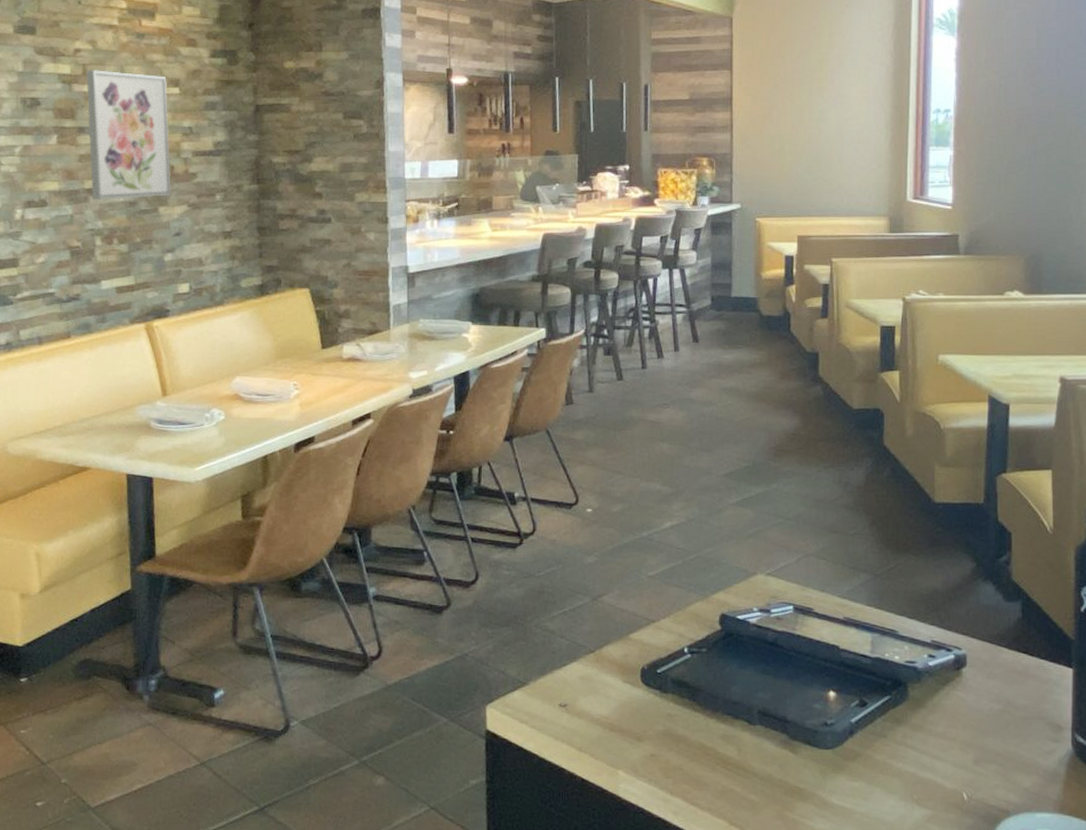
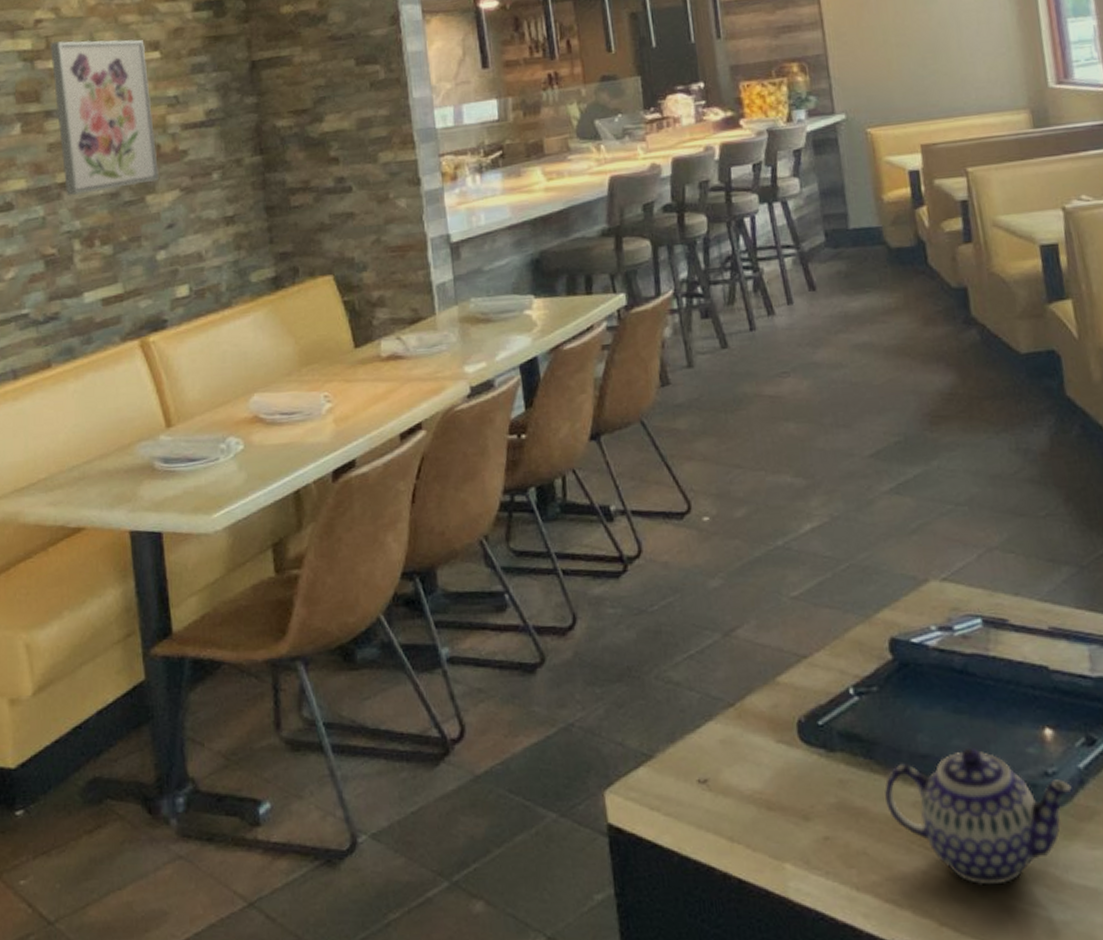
teapot: none [701,699,844,800] -> present [884,747,1072,886]

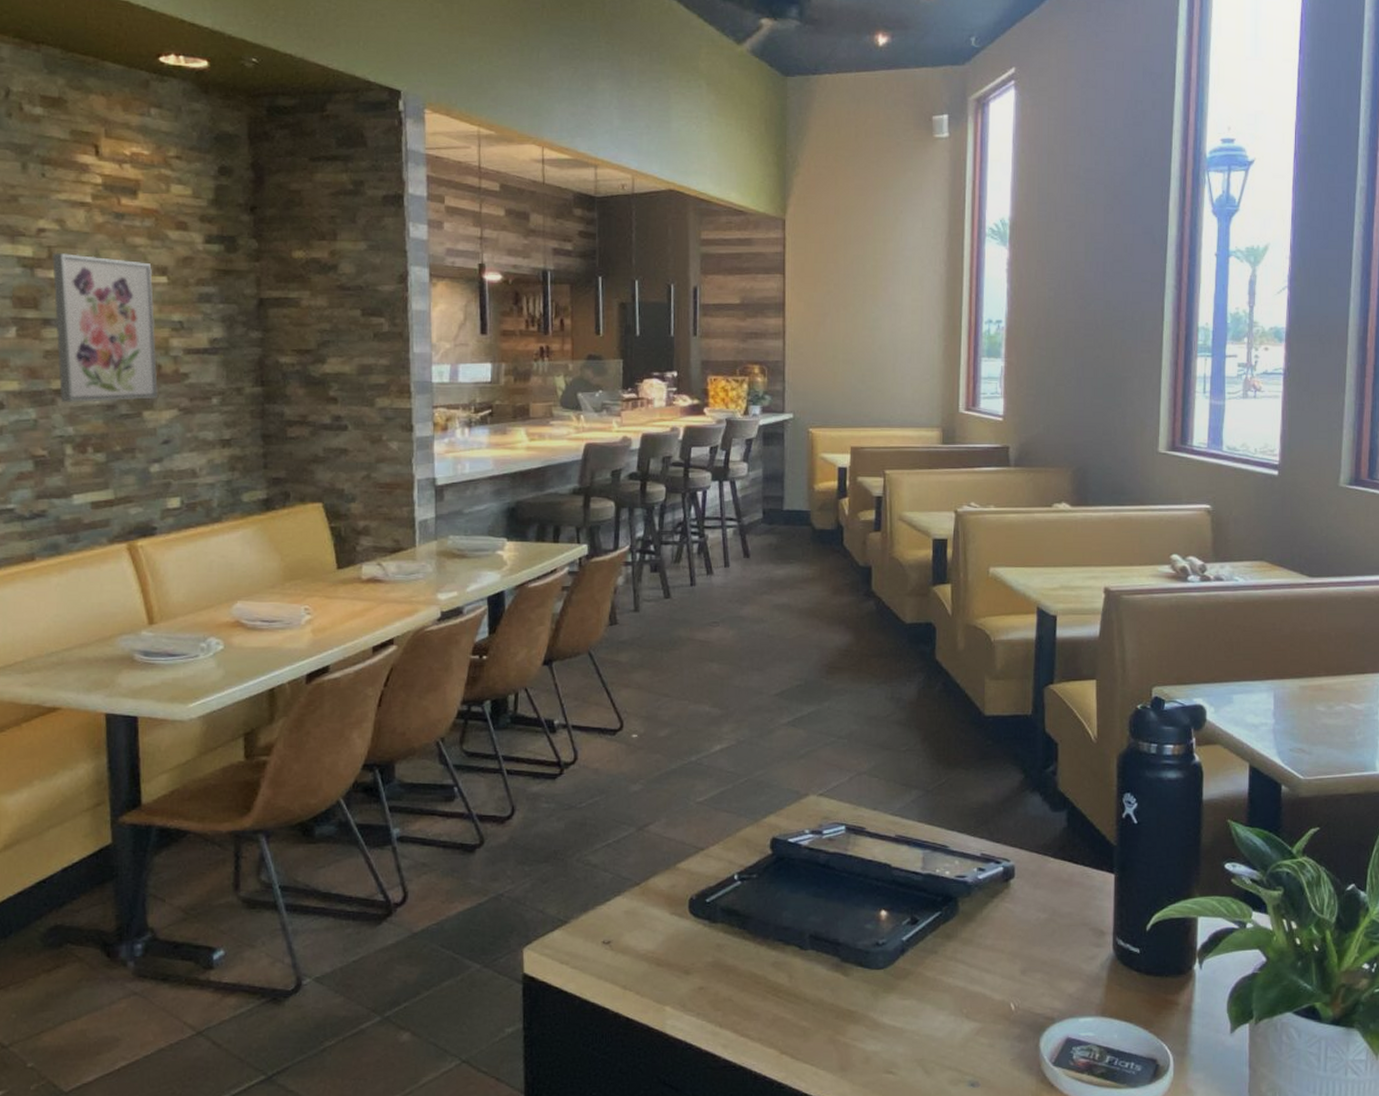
teapot: present [884,747,1072,886] -> none [752,922,895,1025]

